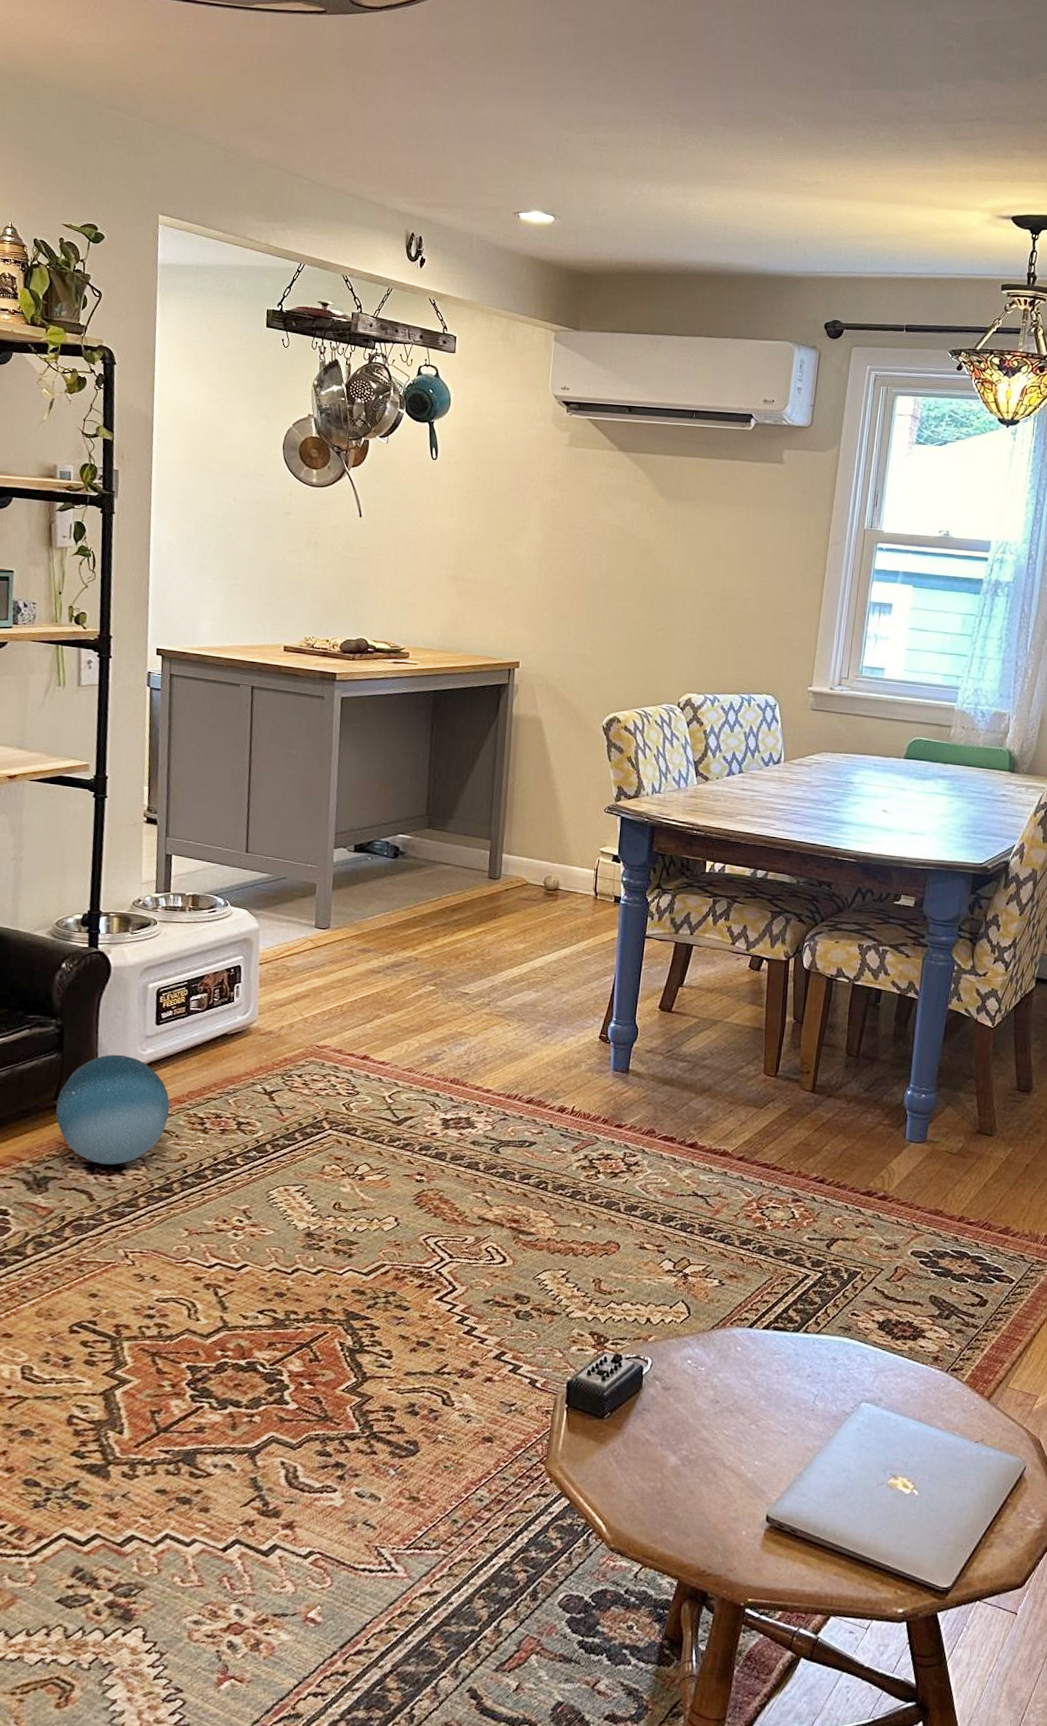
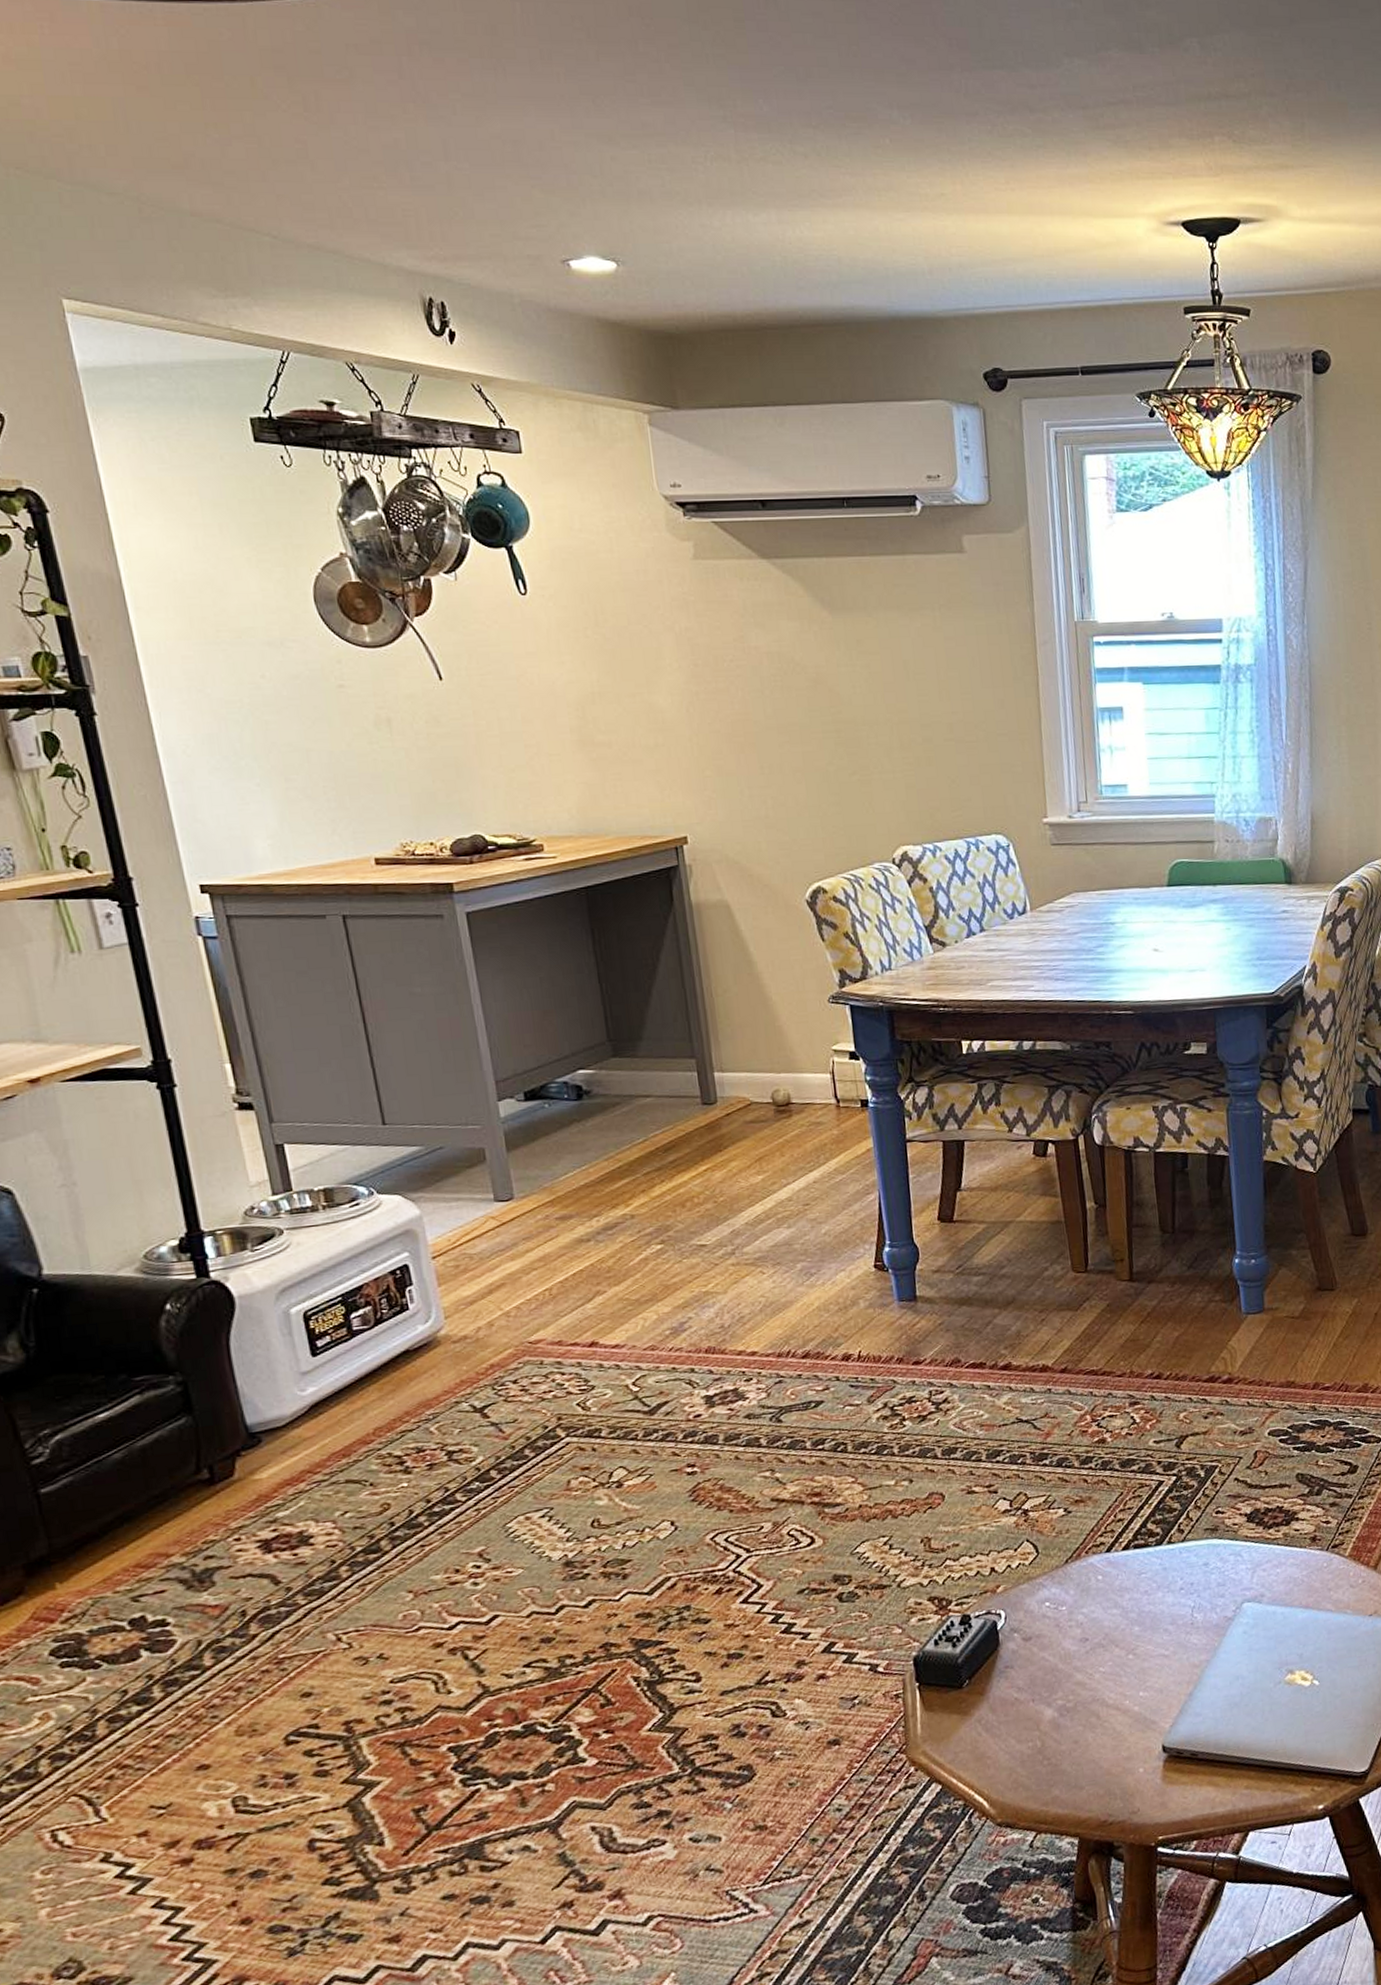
ball: present [56,1054,170,1165] -> none [200,1401,356,1539]

